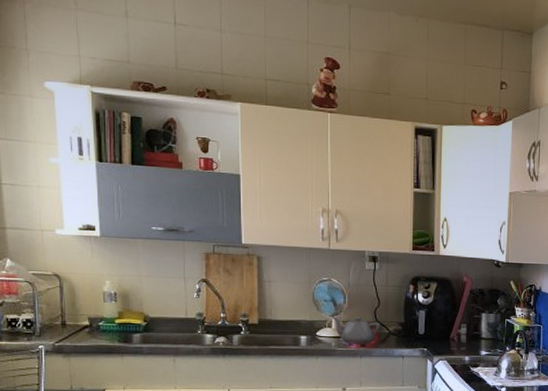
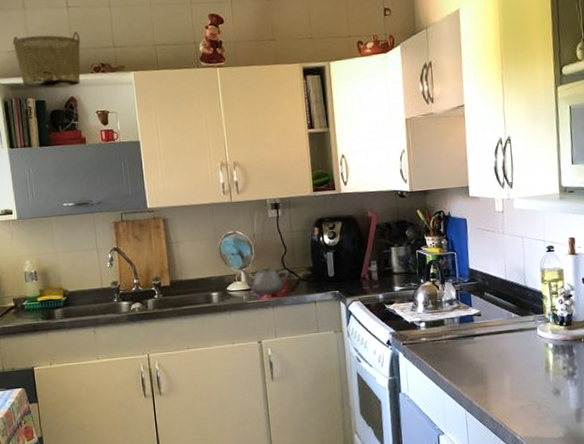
basket: none [111,45,187,108] -> present [12,32,81,88]

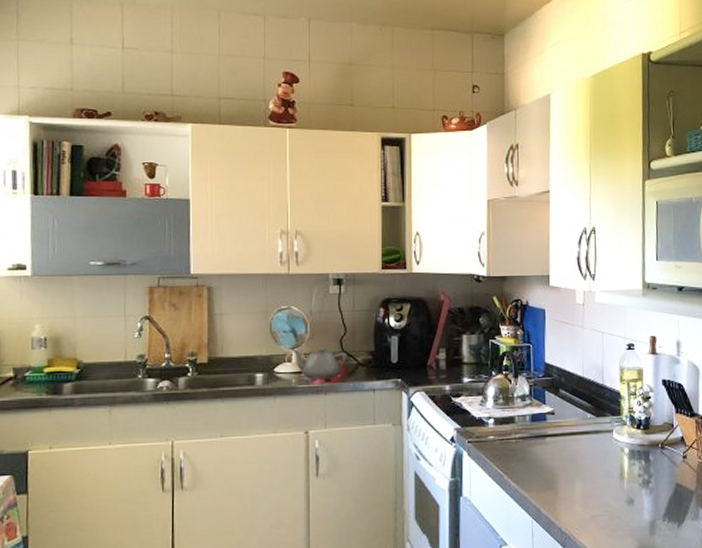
basket: present [12,32,81,88] -> none [52,73,134,133]

